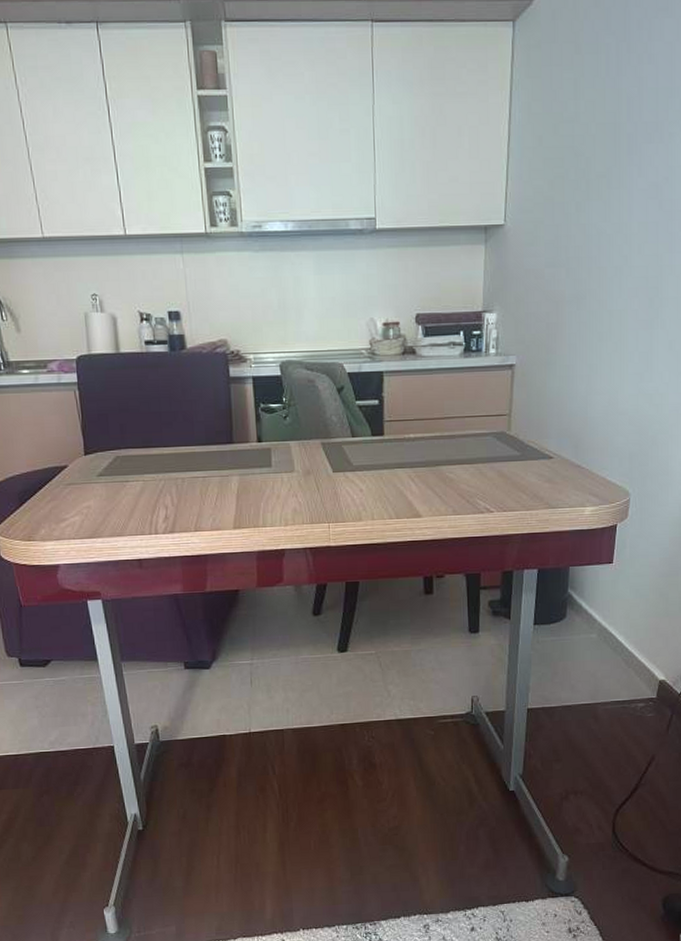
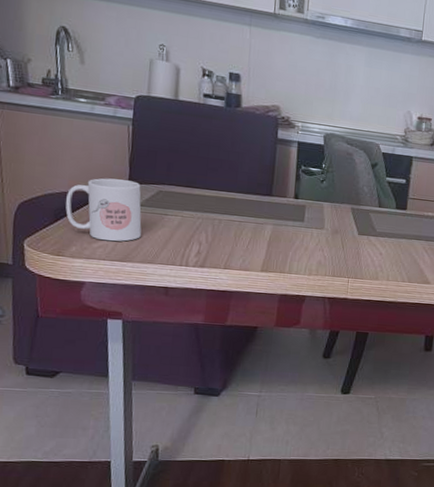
mug: none [27,450,106,519] -> present [65,178,142,242]

